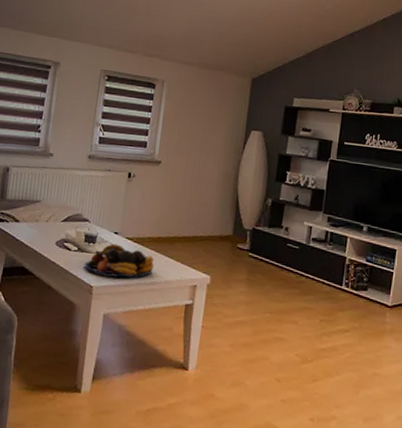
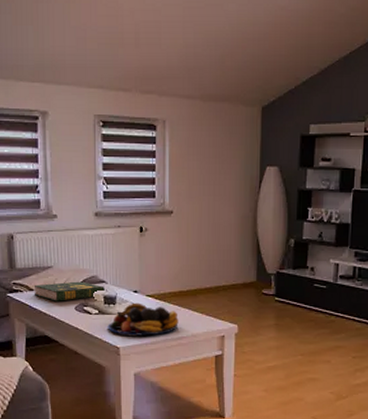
book: none [18,216,88,235] -> present [33,281,106,301]

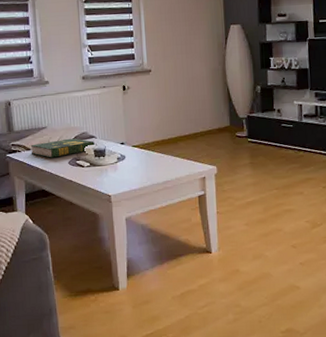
fruit bowl: present [107,302,179,336] -> none [99,153,163,184]

